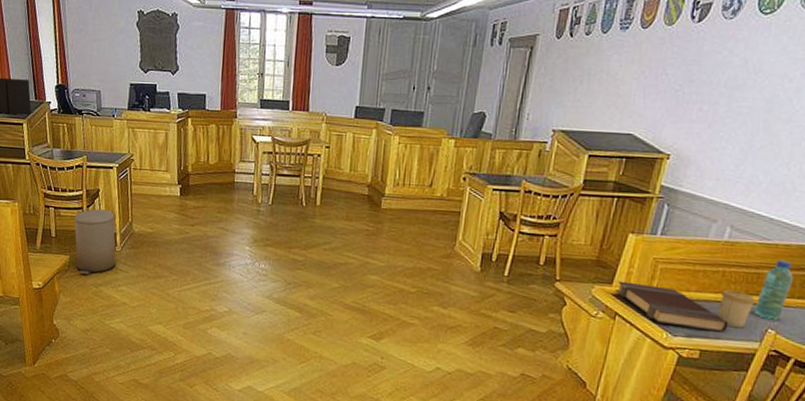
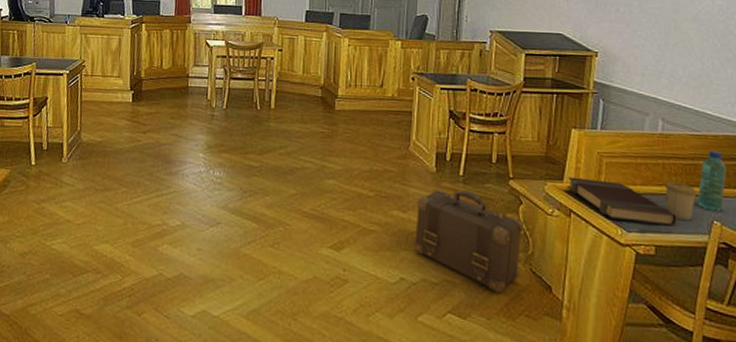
pedal bin: present [74,209,116,274] -> none [17,118,63,189]
vintage suitcase: none [451,287,565,385] -> present [413,188,523,293]

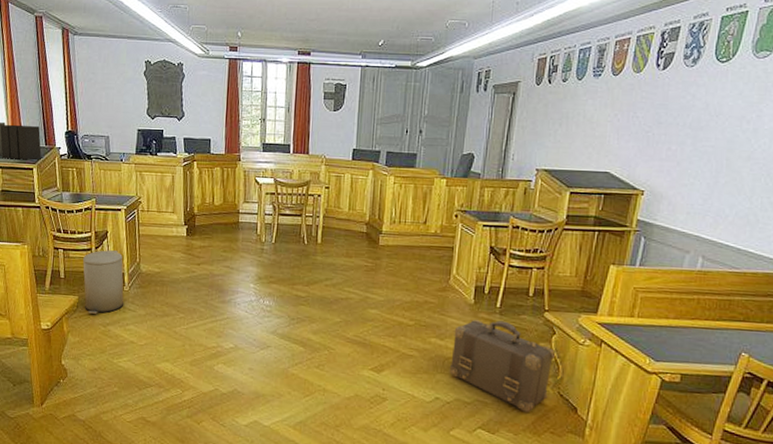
pedal bin: none [17,118,63,189] -> present [83,250,124,314]
book: present [567,177,677,226] -> none [600,310,706,357]
cup: present [665,182,697,221] -> none [695,316,729,353]
water bottle: present [697,150,727,211] -> none [728,287,762,344]

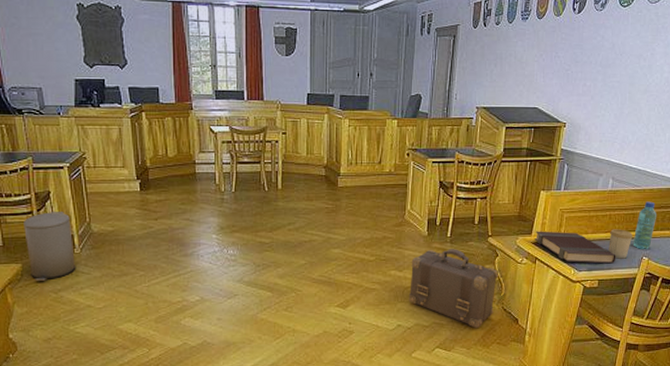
book: none [600,310,706,357] -> present [534,231,616,264]
cup: none [695,316,729,353] -> present [608,229,633,259]
water bottle: none [728,287,762,344] -> present [633,201,657,249]

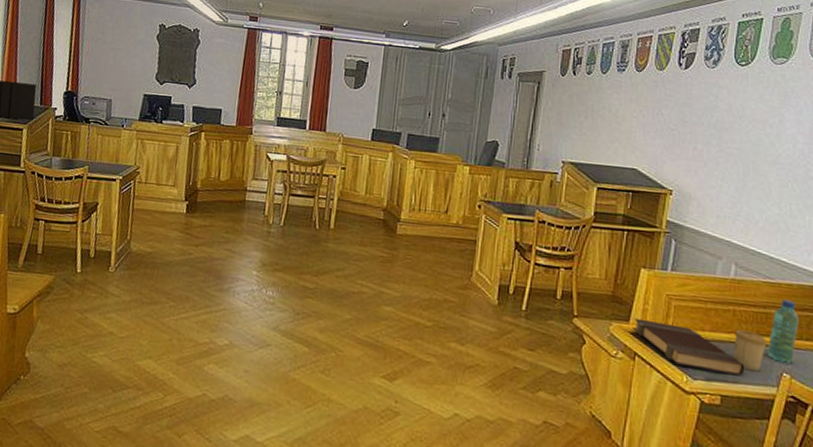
pedal bin: present [24,212,76,281] -> none [61,224,112,298]
vintage suitcase: present [408,249,498,328] -> none [469,322,585,435]

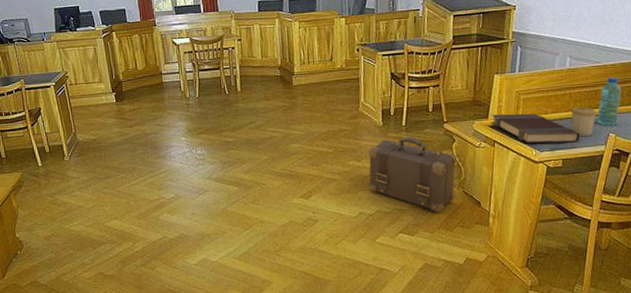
vintage suitcase: none [469,322,585,435] -> present [368,137,457,212]

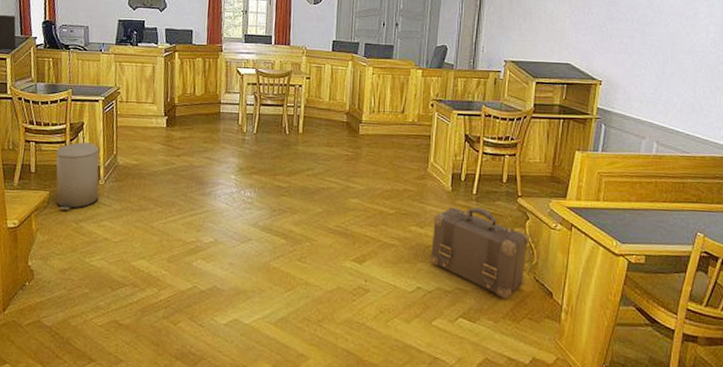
pedal bin: none [21,125,67,187] -> present [55,142,99,210]
book: present [491,113,580,144] -> none [570,194,665,238]
cup: present [571,107,597,137] -> none [656,198,684,233]
water bottle: present [597,77,622,126] -> none [684,170,712,224]

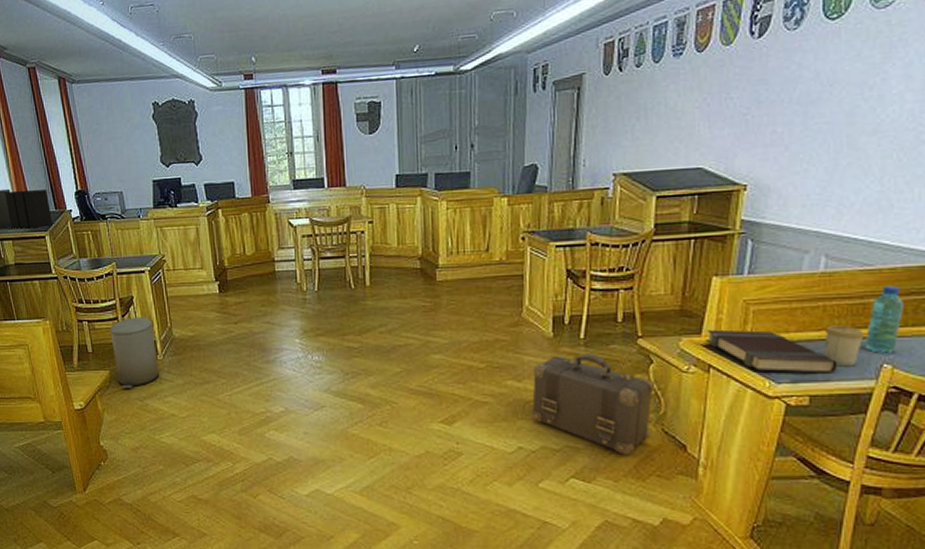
book: none [570,194,665,238] -> present [706,329,838,374]
cup: none [656,198,684,233] -> present [824,325,864,367]
water bottle: none [684,170,712,224] -> present [864,285,905,353]

